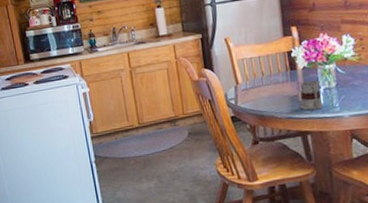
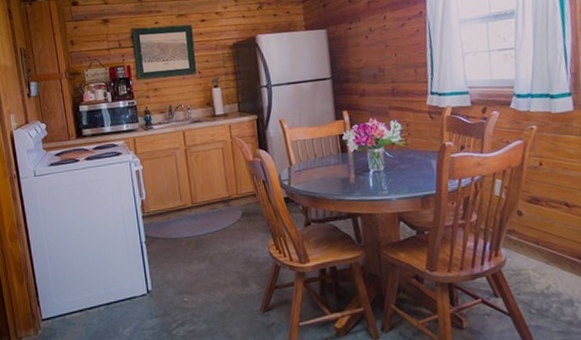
mug: present [299,80,324,111] -> none [350,163,373,193]

